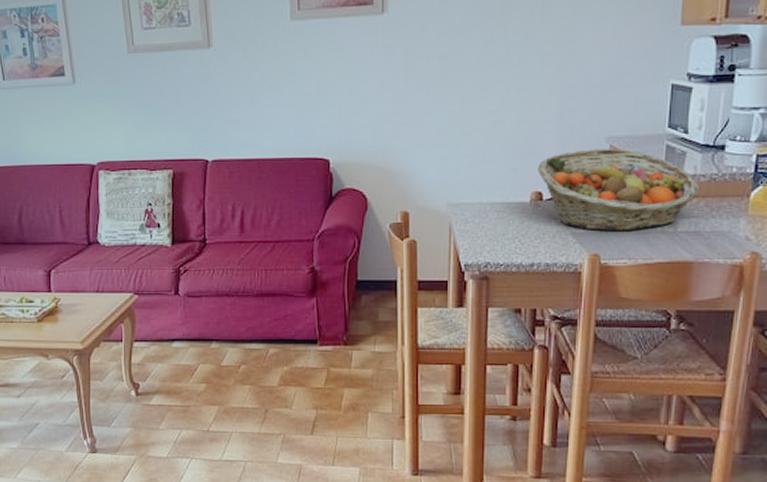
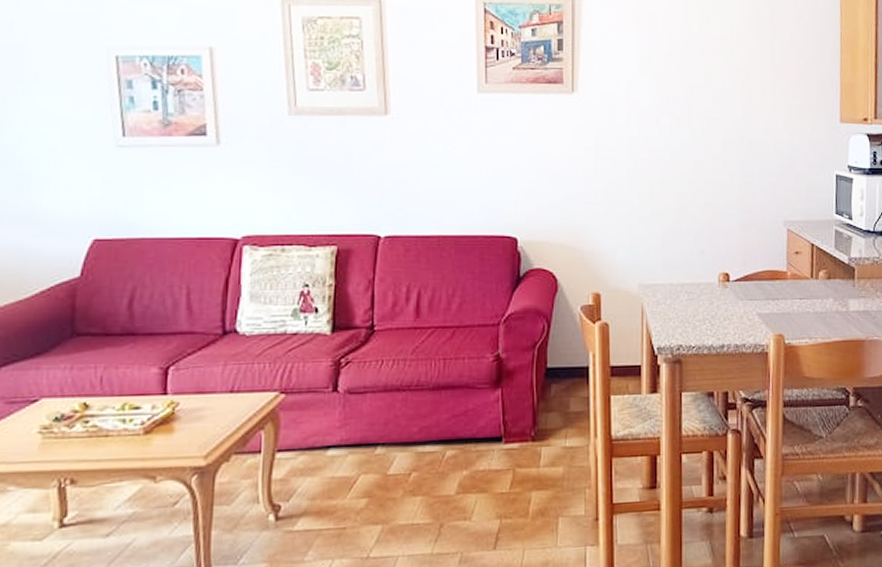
fruit basket: present [538,149,700,232] -> none [724,233,866,312]

